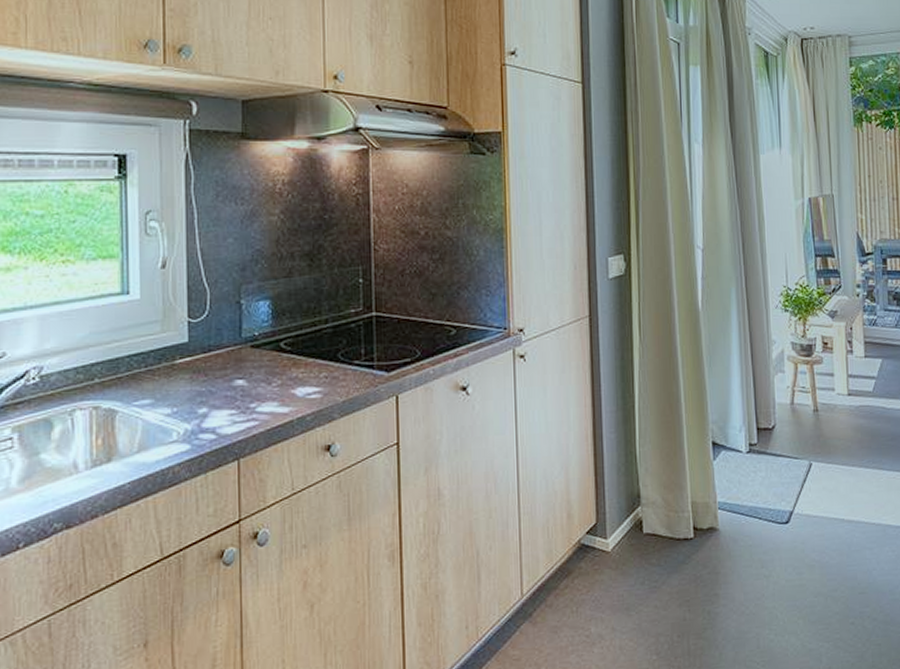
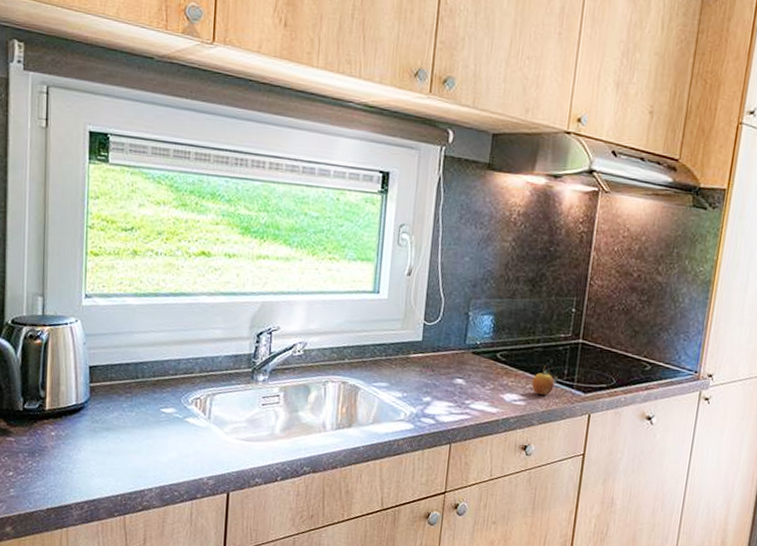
fruit: none [326,348,354,383] -> present [532,365,558,396]

